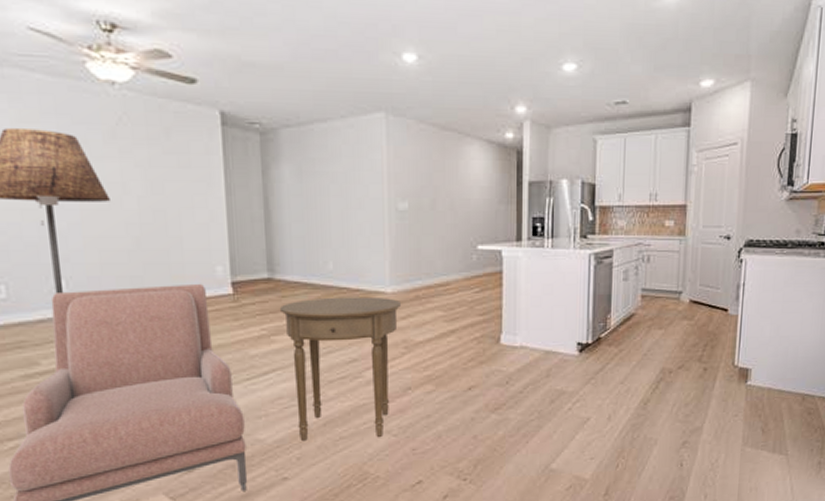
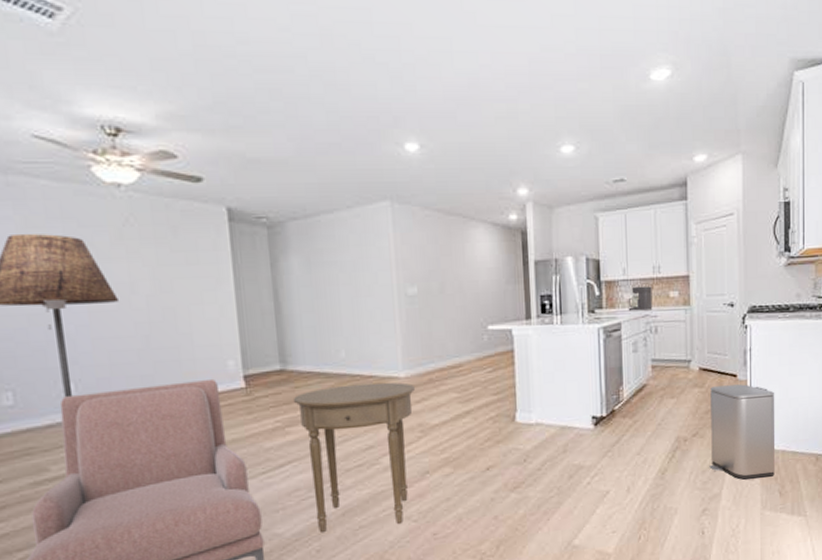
coffee maker: none [621,213,647,239] -> present [628,286,653,312]
pedal bin: none [693,319,766,415] -> present [709,384,776,480]

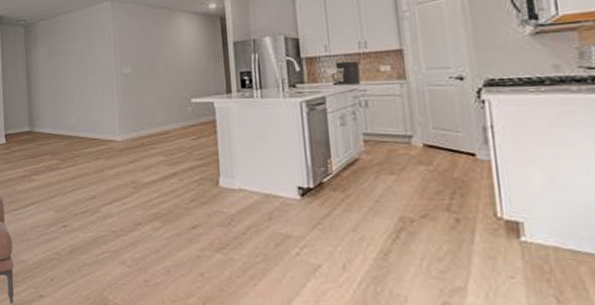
side table: present [292,382,416,532] -> none [37,144,130,266]
pedal bin: present [709,384,776,480] -> none [440,165,546,277]

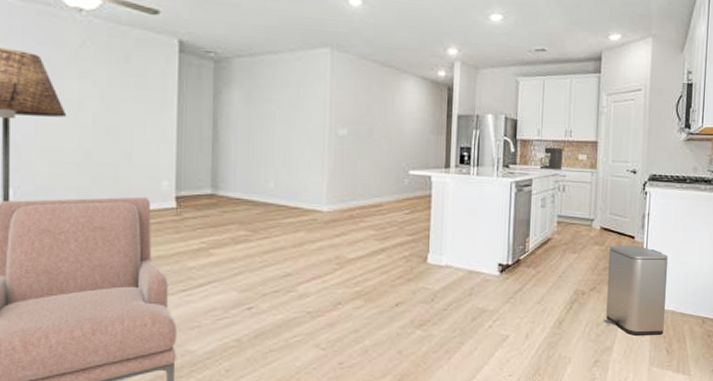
pedal bin: none [440,165,546,277] -> present [603,246,669,336]

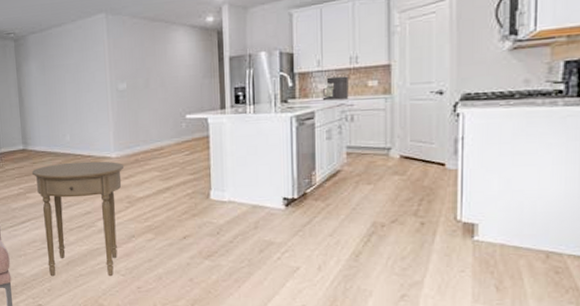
side table: none [219,214,337,352] -> present [31,161,125,276]
pedal bin: present [603,246,669,336] -> none [410,173,493,270]

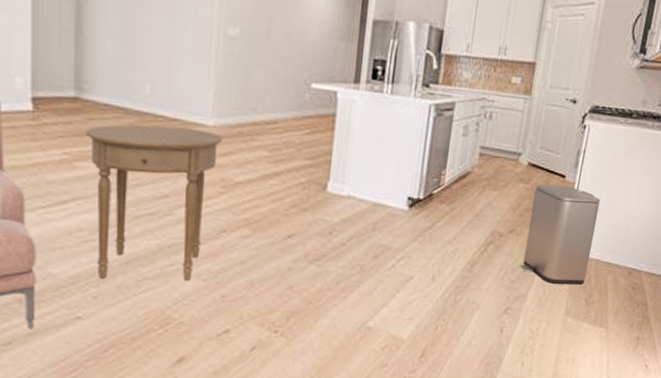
coffee maker: present [322,76,349,101] -> none [465,65,495,94]
pedal bin: none [410,173,493,270] -> present [520,184,601,284]

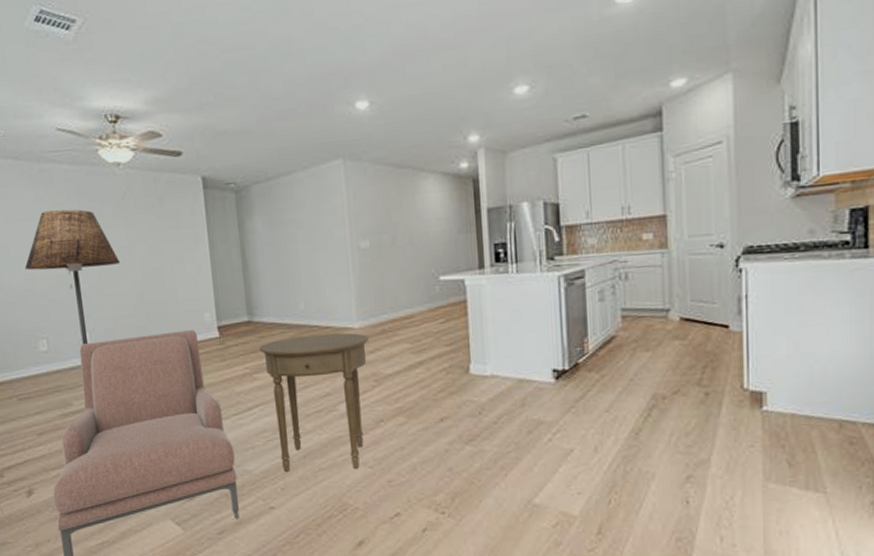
pedal bin: present [520,184,601,284] -> none [694,336,783,446]

